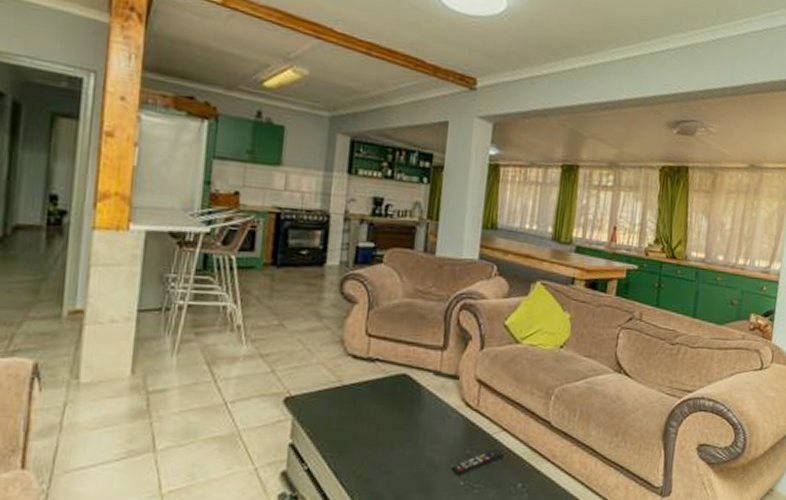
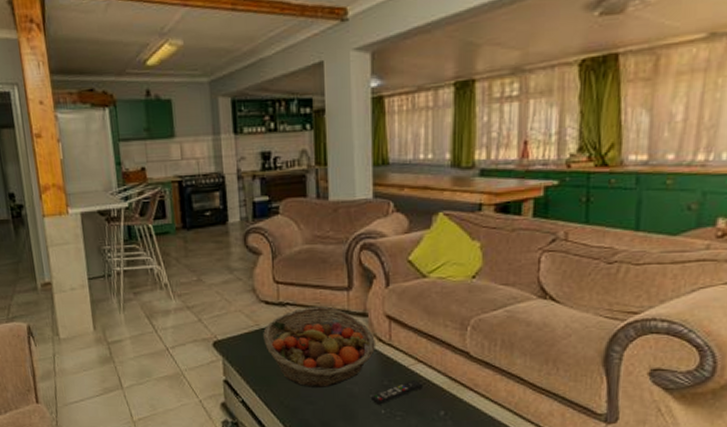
fruit basket: none [344,364,464,455] -> present [263,306,377,387]

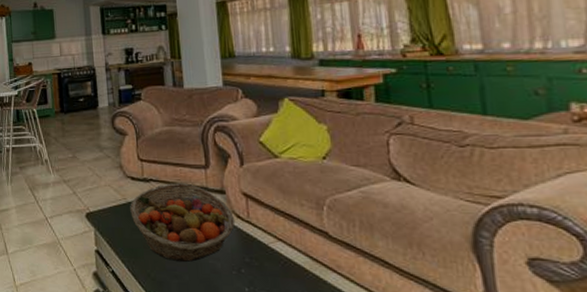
remote control: present [370,379,422,405] -> none [233,258,284,282]

